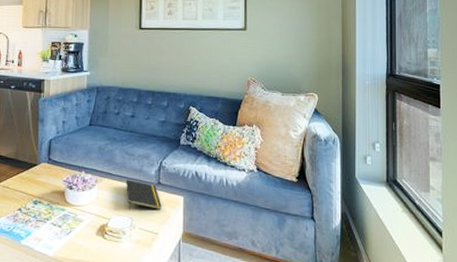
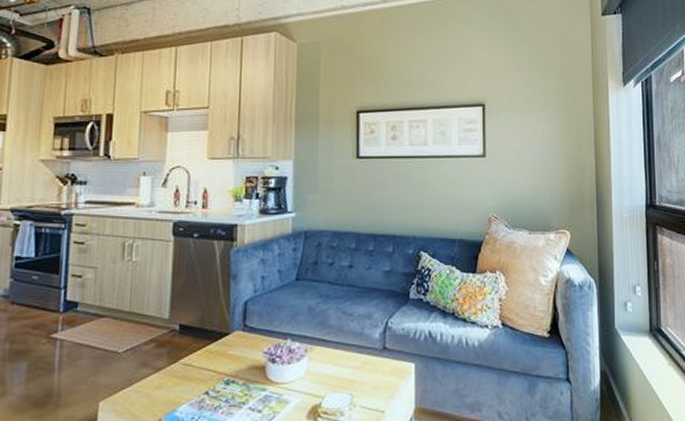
notepad: present [126,180,162,211] -> none [344,346,388,386]

